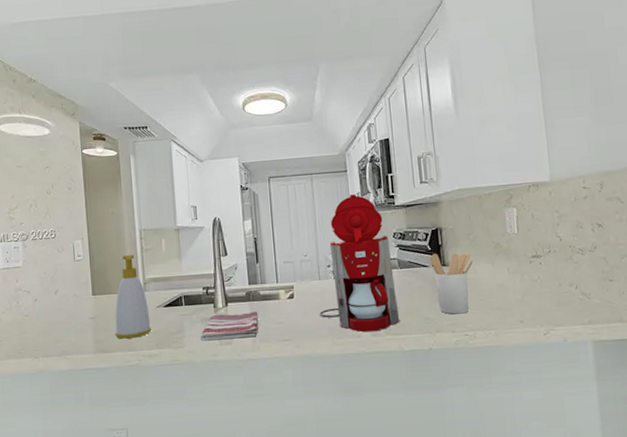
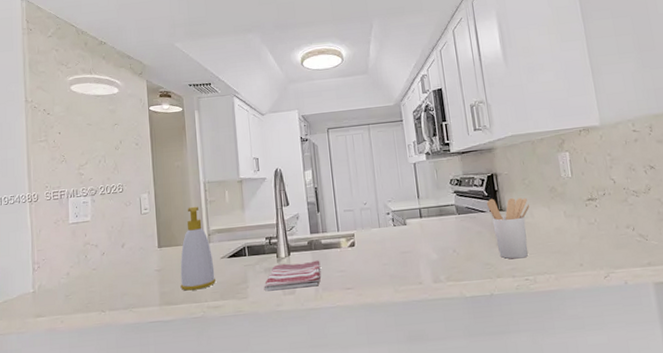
coffee maker: present [319,194,400,332] -> none [380,143,461,279]

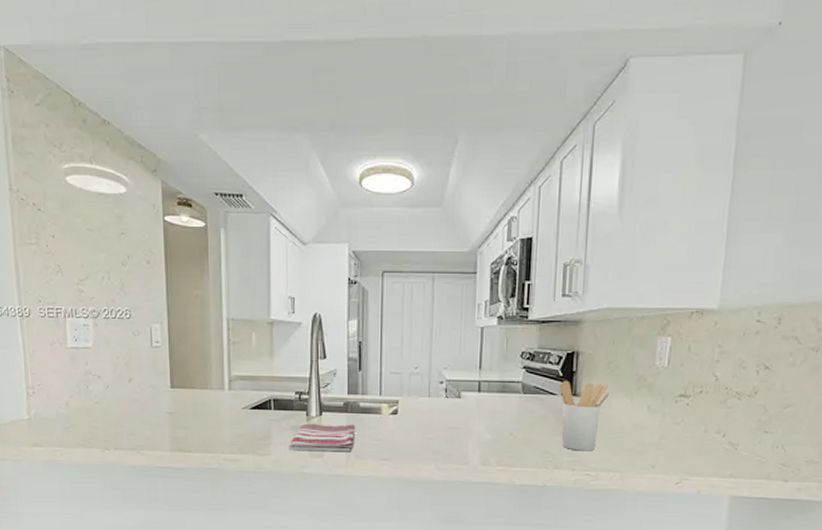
soap bottle: present [180,206,217,291] -> none [194,345,236,439]

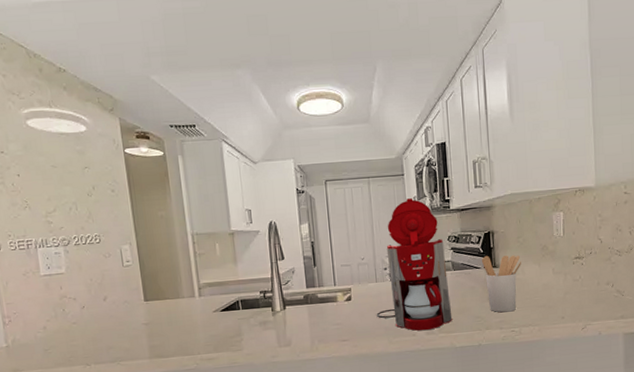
dish towel: present [289,423,355,452] -> none [259,314,317,343]
coffee maker: none [424,302,516,461] -> present [376,198,453,331]

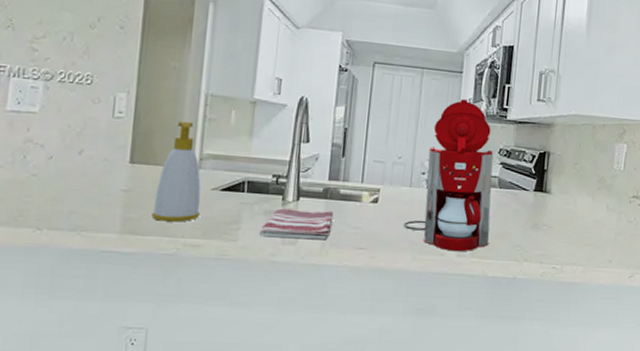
soap bottle: none [170,259,209,344] -> present [151,120,201,222]
dish towel: none [259,314,317,343] -> present [259,208,334,239]
utensil holder: present [481,255,521,313] -> none [531,177,575,245]

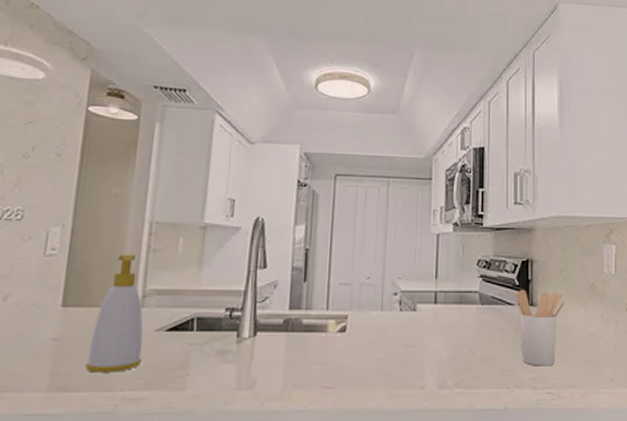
dish towel: present [259,208,334,239] -> none [210,346,296,382]
coffee maker: present [403,99,494,252] -> none [376,208,474,383]
utensil holder: none [531,177,575,245] -> present [516,289,564,366]

